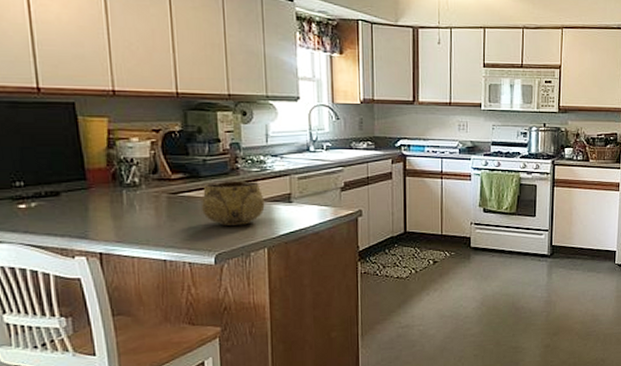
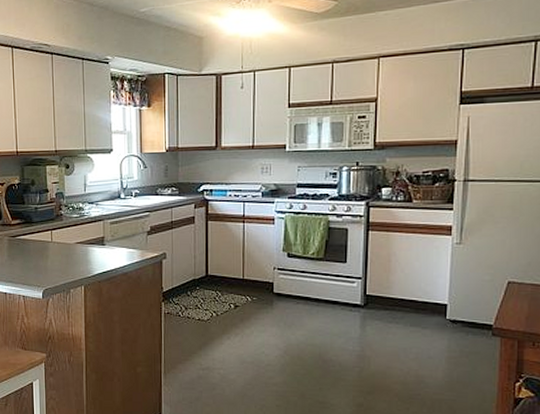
decorative bowl: present [202,180,265,225] -> none [33,225,83,265]

